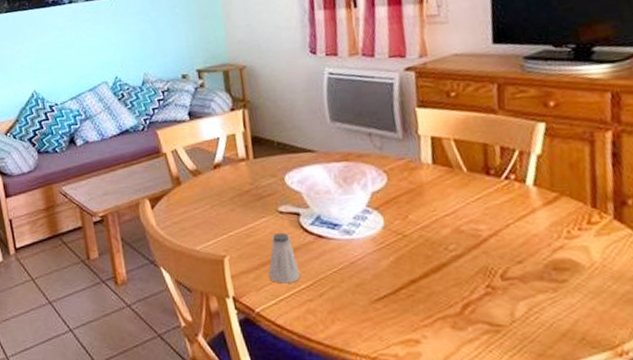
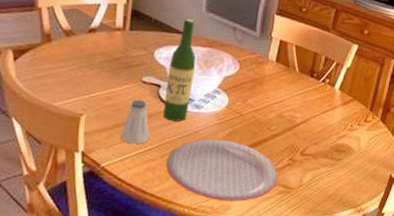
wine bottle: none [304,134,338,253] -> present [163,19,195,121]
plate: none [326,268,477,347] -> present [166,138,278,201]

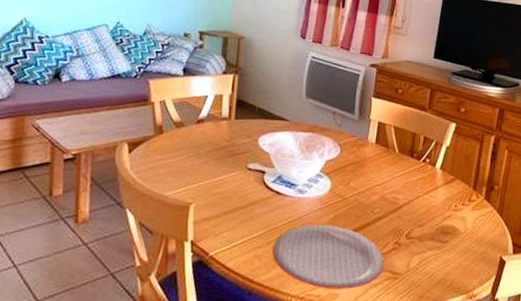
saltshaker: present [121,99,149,144] -> none [228,186,255,231]
wine bottle: present [163,19,195,121] -> none [269,106,297,207]

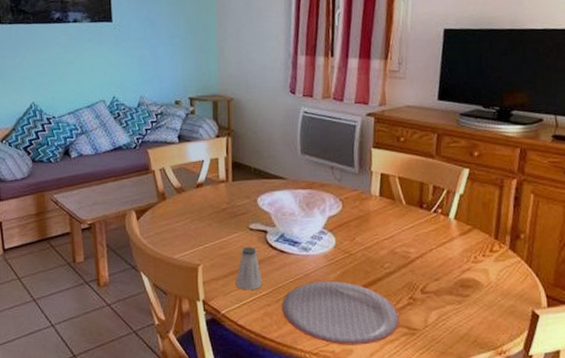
saltshaker: none [228,186,255,231] -> present [236,246,262,290]

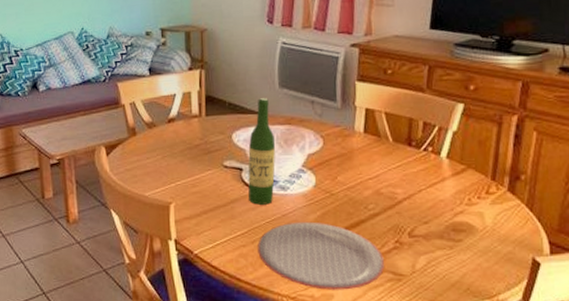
saltshaker: present [236,246,262,290] -> none [209,184,237,230]
wine bottle: none [272,164,298,265] -> present [248,98,275,205]

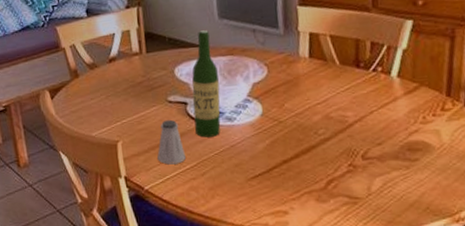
saltshaker: none [209,184,237,230] -> present [157,119,186,165]
plate: present [258,221,384,290] -> none [208,150,339,217]

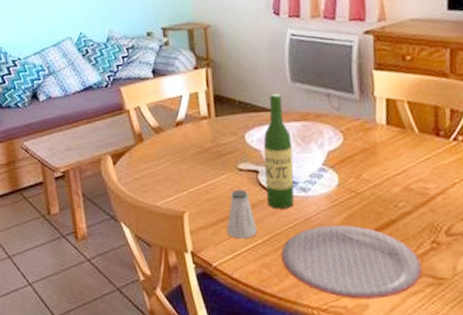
plate: none [208,150,339,217] -> present [281,224,422,299]

